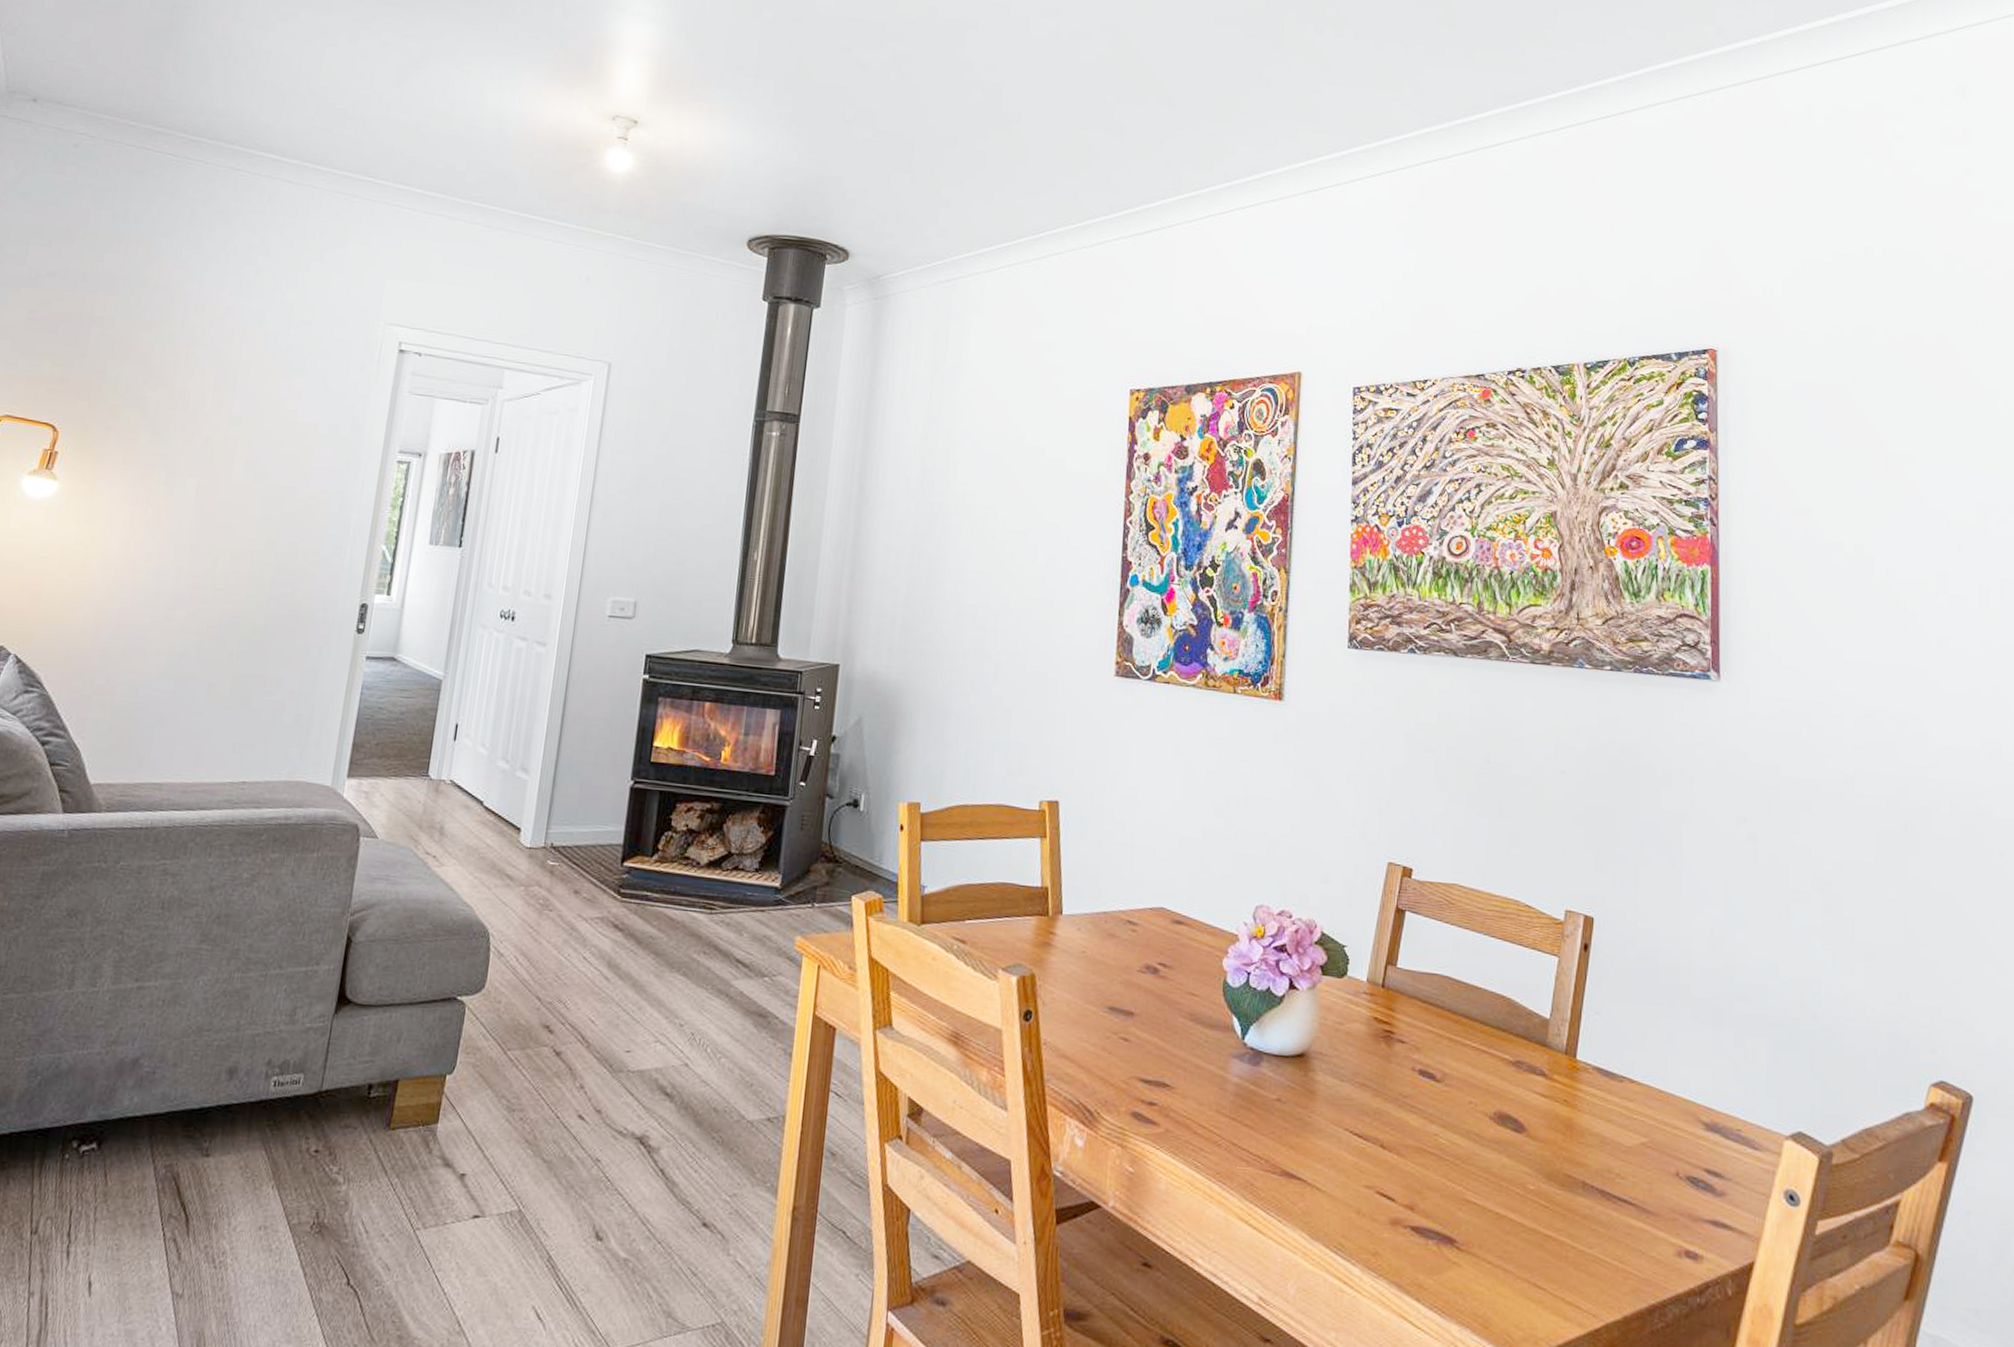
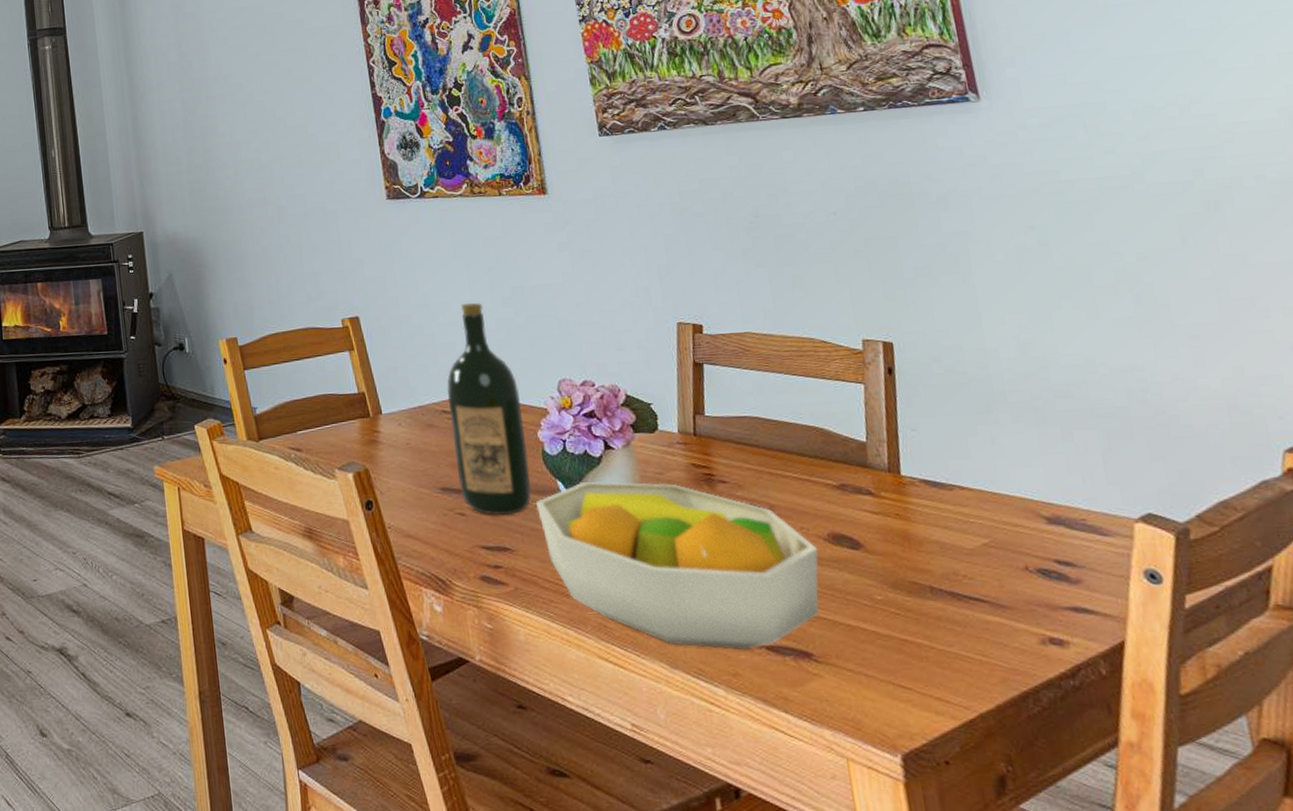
wine bottle: none [1129,805,1212,1048] -> present [447,302,532,516]
fruit bowl: none [1206,1020,1482,1228] -> present [536,481,819,651]

